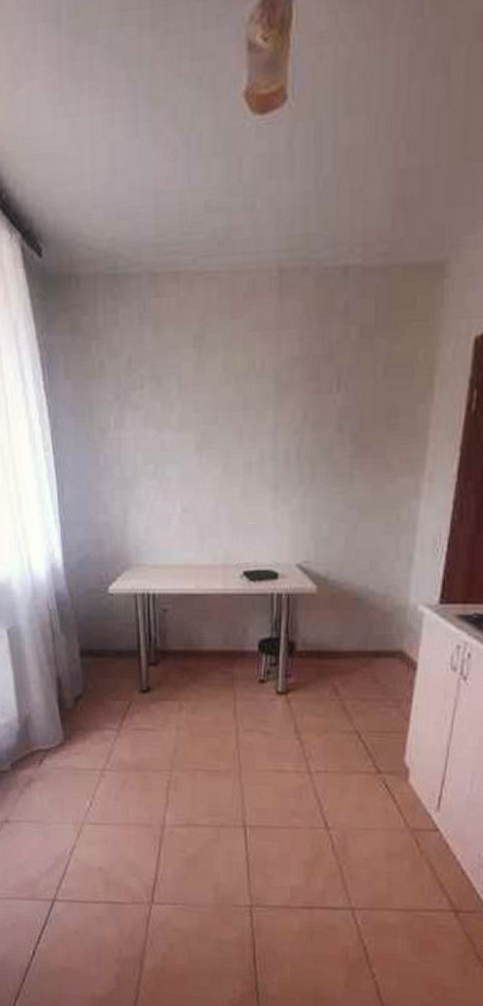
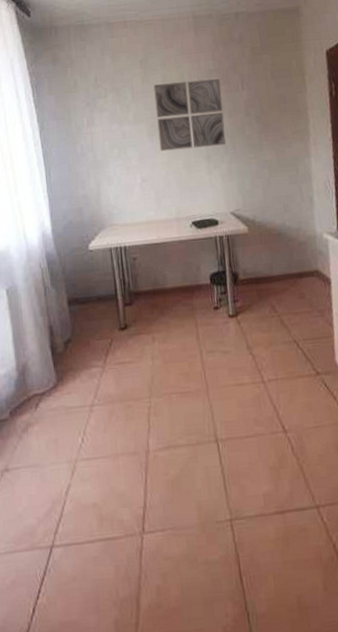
wall art: none [210,370,306,473] -> present [153,78,226,152]

